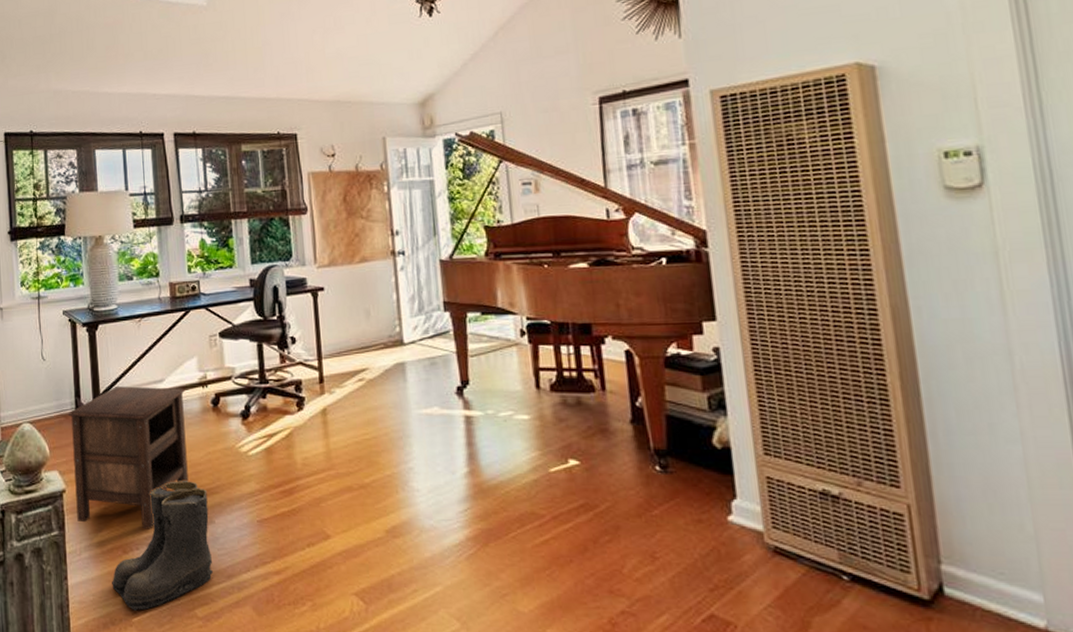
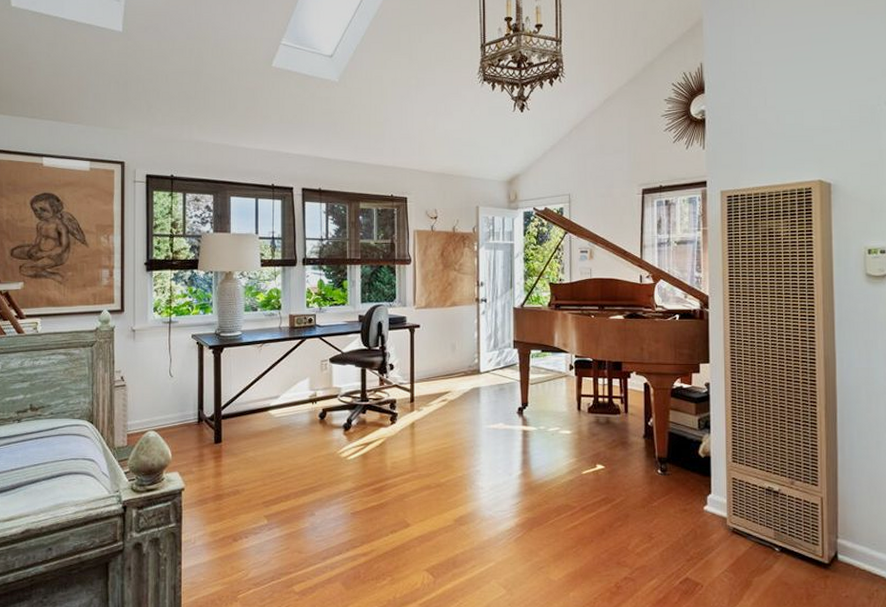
nightstand: present [68,386,189,530] -> none [190,401,297,521]
boots: present [112,481,213,611] -> none [221,480,310,588]

